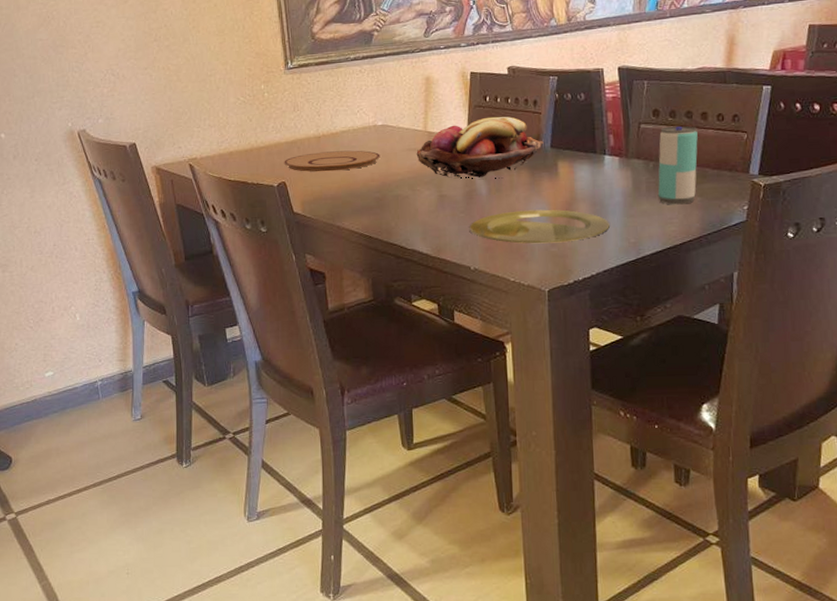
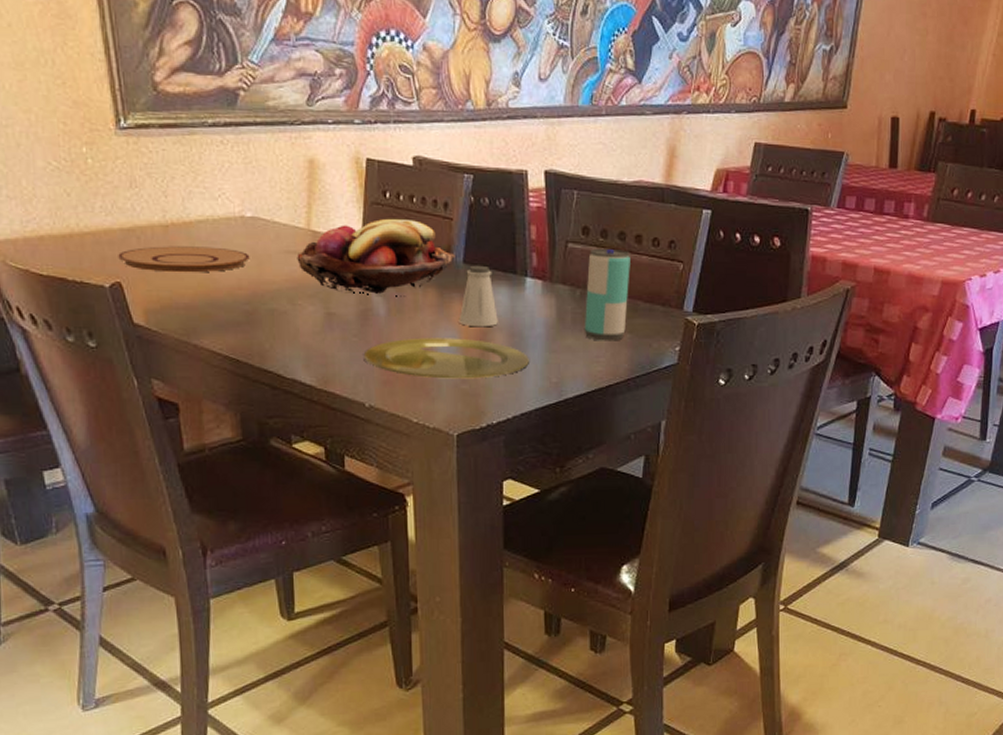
saltshaker: none [547,148,581,200] -> present [459,265,498,327]

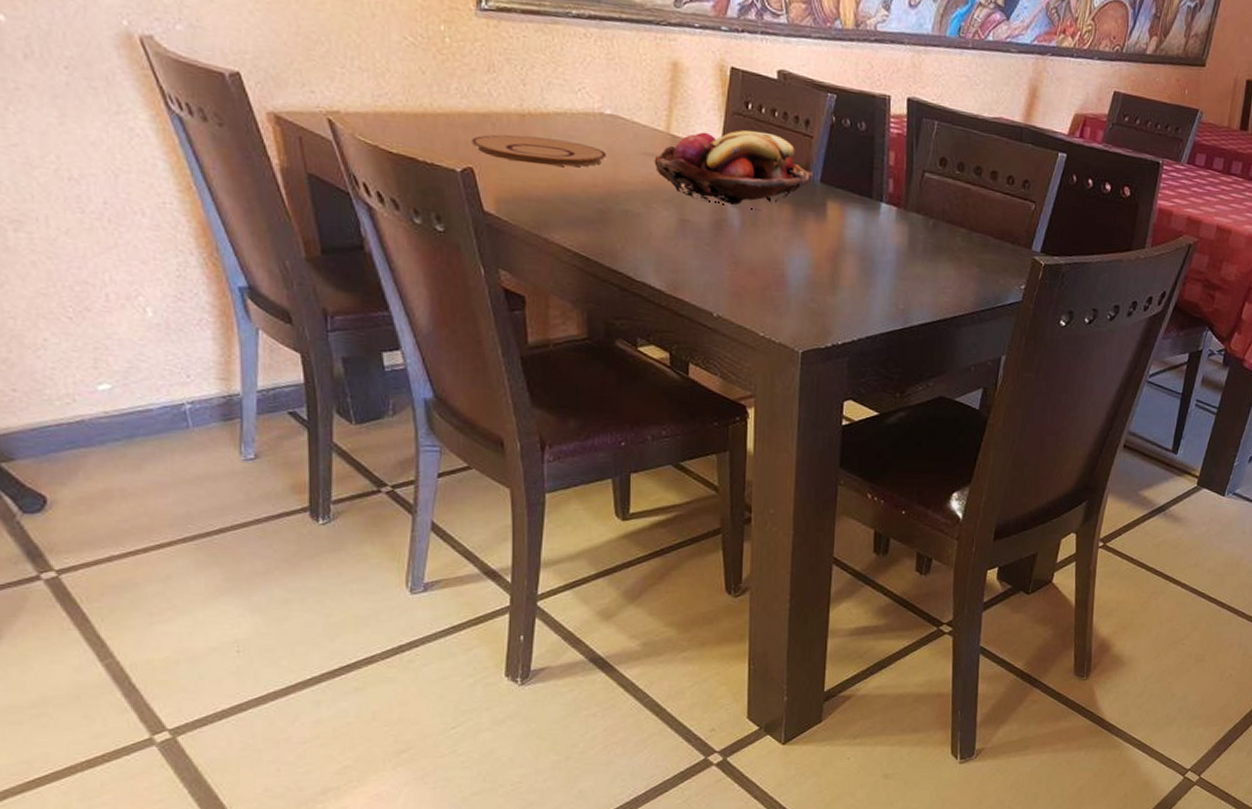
plate: present [363,338,529,379] -> none [714,252,878,299]
saltshaker: present [459,265,498,327] -> none [812,185,851,248]
beverage can: present [584,248,630,341] -> none [934,180,985,274]

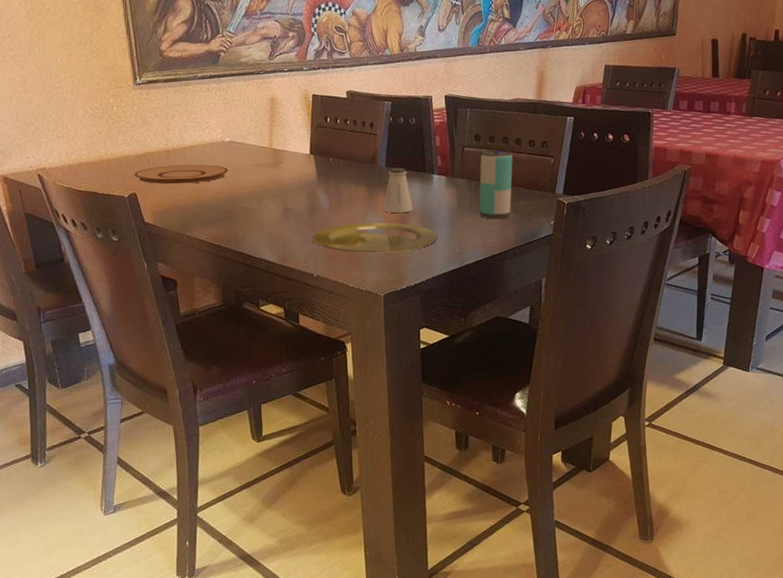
fruit basket: present [654,130,813,210] -> none [262,136,379,194]
plate: none [714,252,878,299] -> present [312,222,437,253]
saltshaker: none [812,185,851,248] -> present [383,167,413,214]
beverage can: none [934,180,985,274] -> present [479,149,513,220]

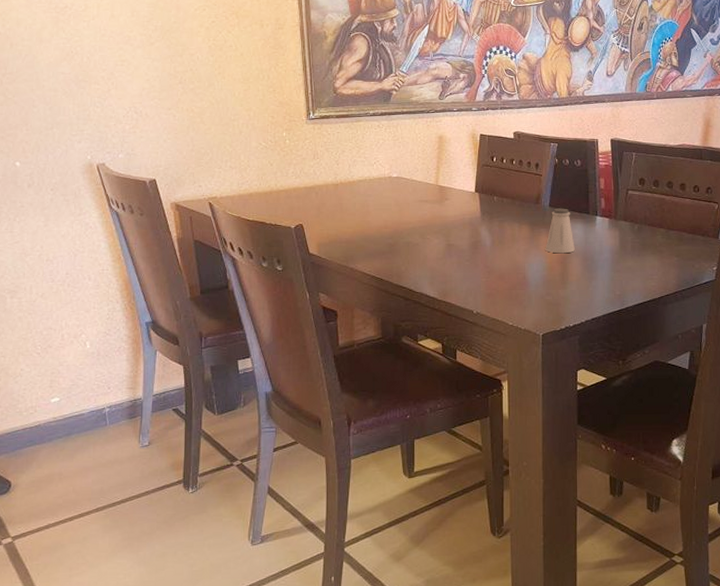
plate: present [134,164,228,185] -> none [302,198,394,217]
plate: present [312,222,437,253] -> none [473,261,598,292]
beverage can: present [479,149,513,220] -> none [641,194,677,263]

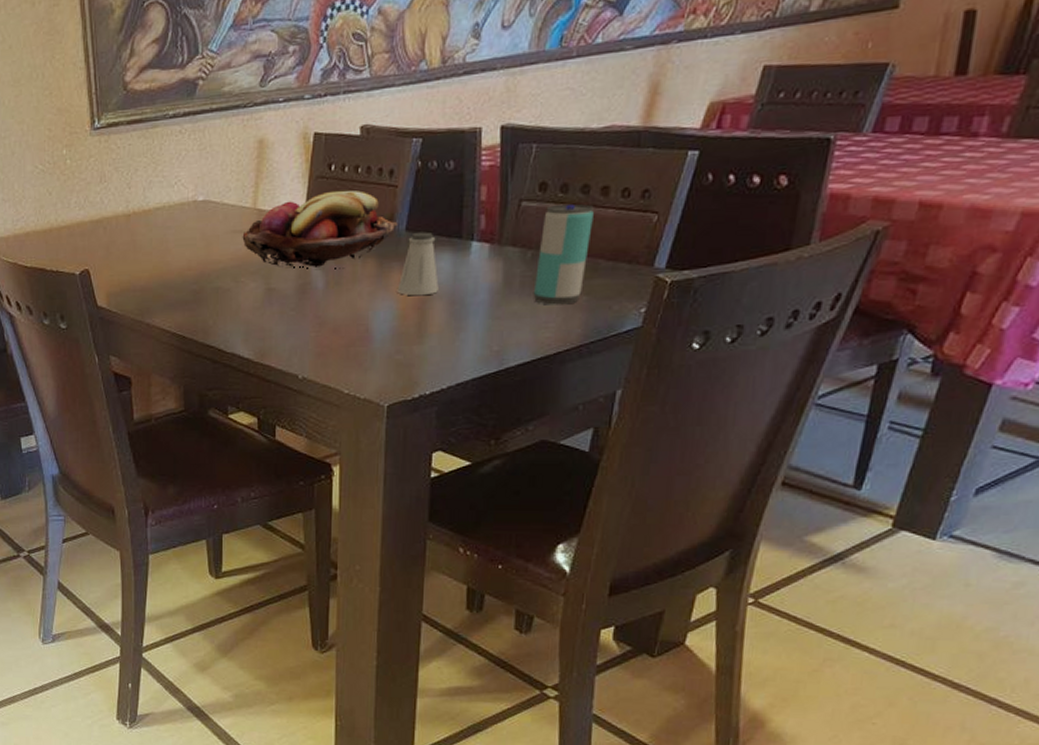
fruit basket: none [427,175,543,232] -> present [242,190,398,269]
beverage can: none [641,194,677,263] -> present [533,203,594,305]

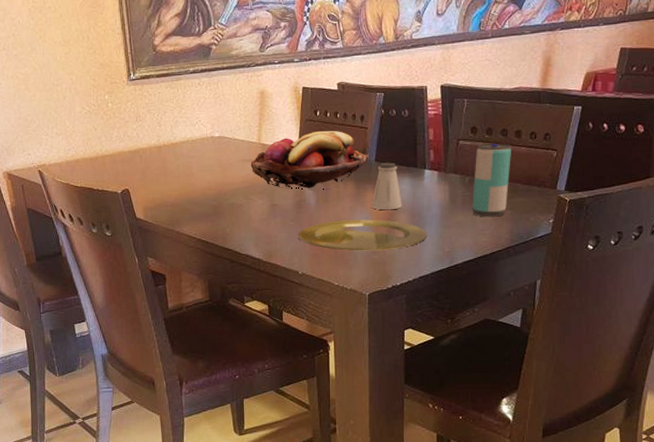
plate: none [299,308,469,350] -> present [298,219,427,251]

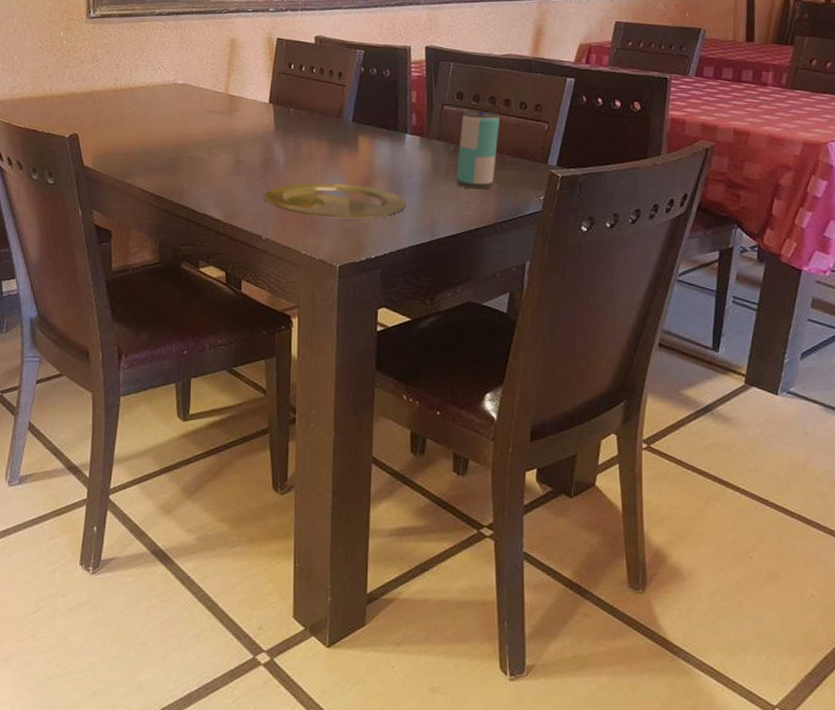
fruit basket: present [250,130,369,190] -> none [215,85,346,149]
saltshaker: present [371,162,402,210] -> none [346,123,380,175]

